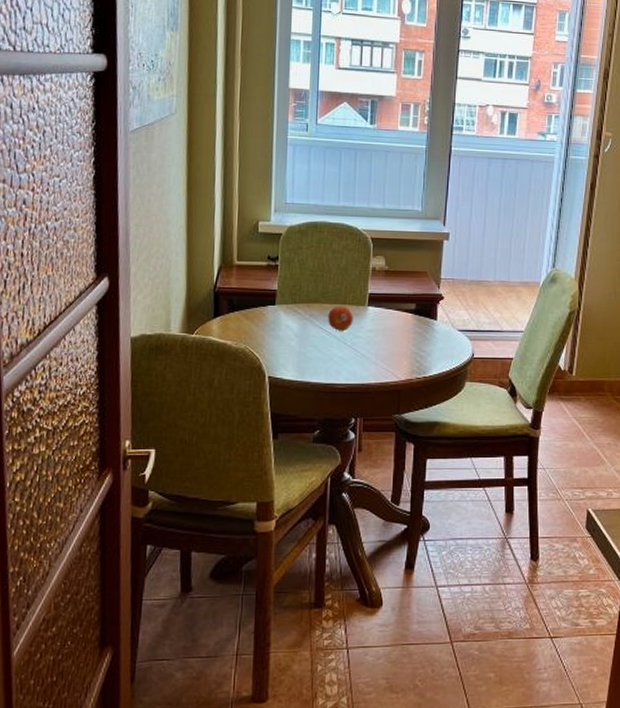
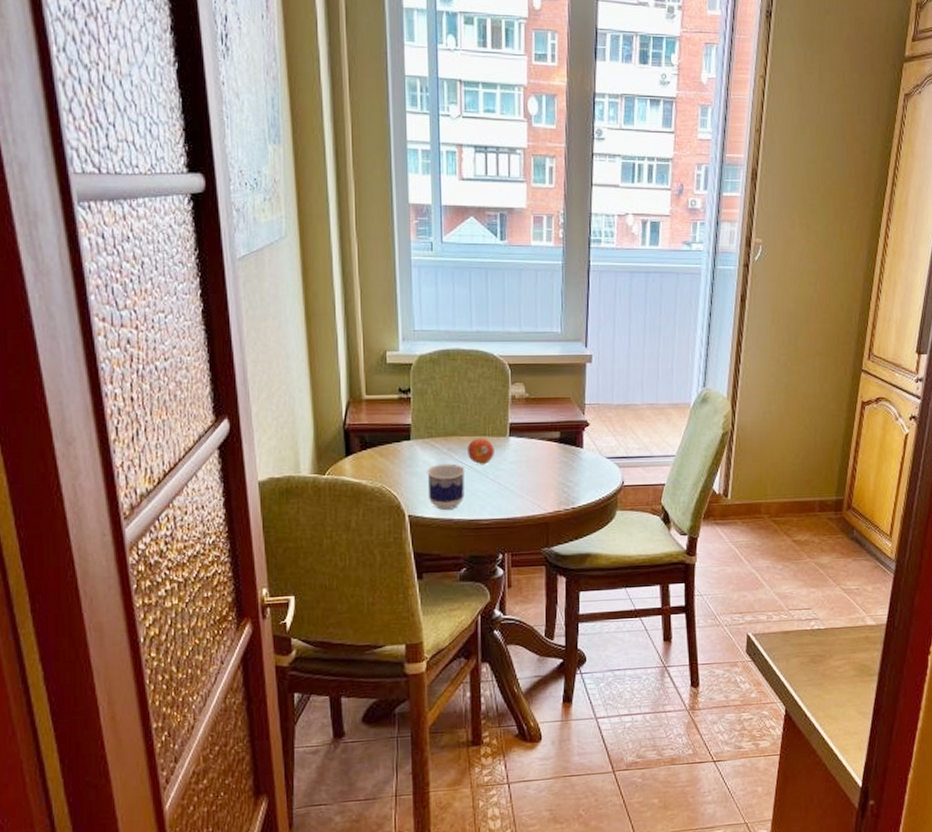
cup: none [289,329,325,373] -> present [427,463,465,510]

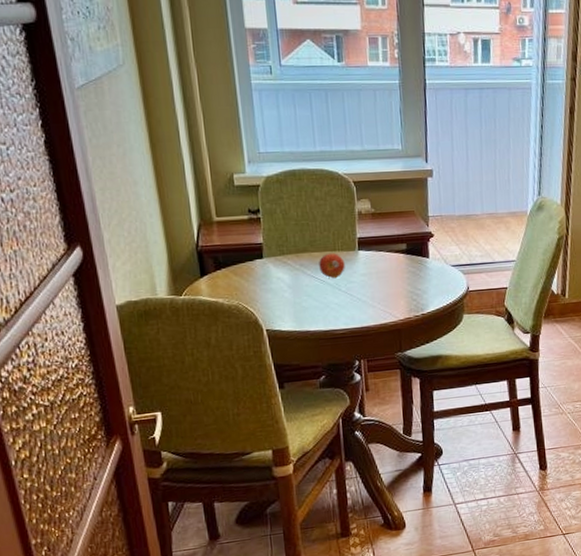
cup: present [427,463,465,510] -> none [281,278,319,323]

